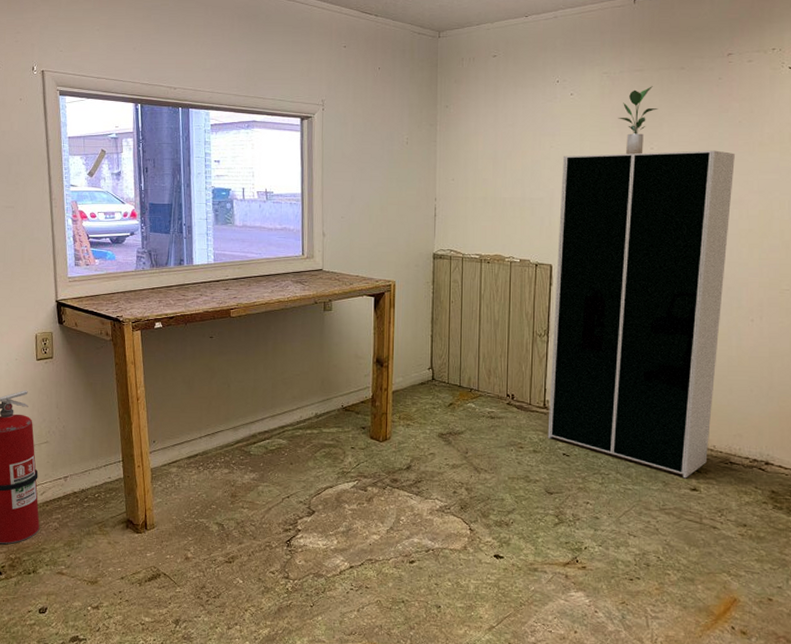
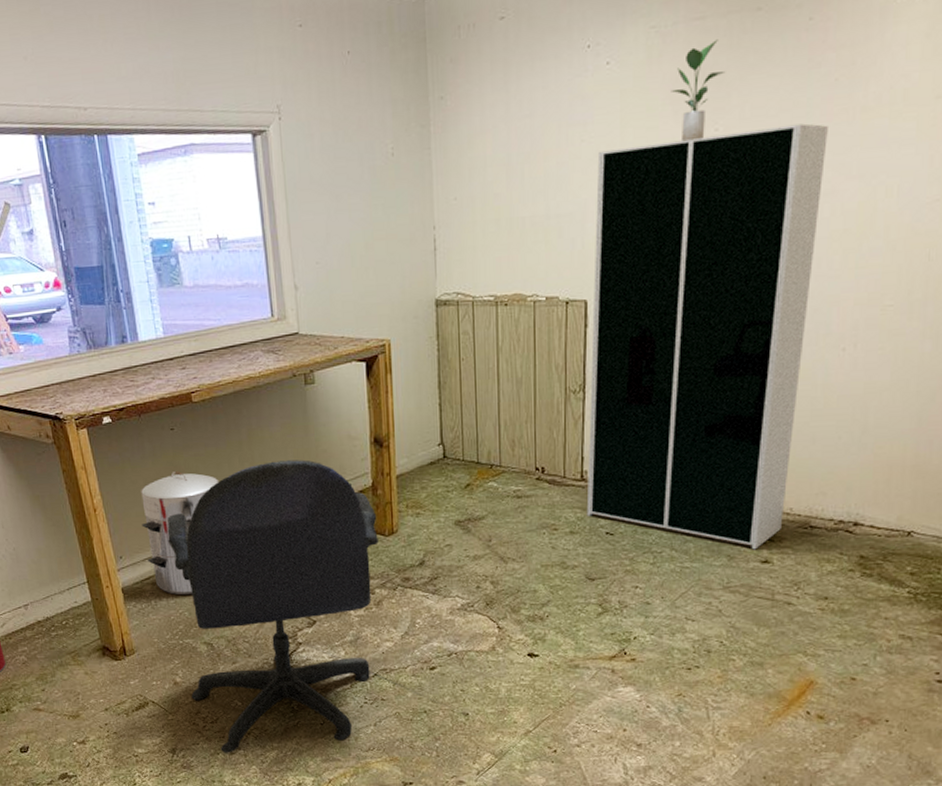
waste bin: none [175,372,246,479] -> present [141,471,220,595]
office chair: none [196,371,374,628] -> present [167,459,379,753]

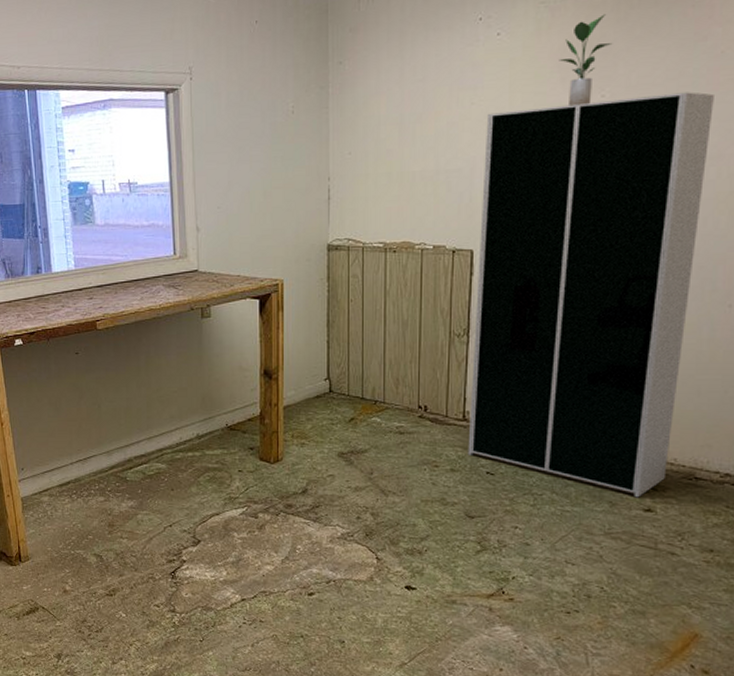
waste bin: present [141,471,220,595] -> none [43,392,117,507]
office chair: present [167,459,379,753] -> none [66,387,264,663]

